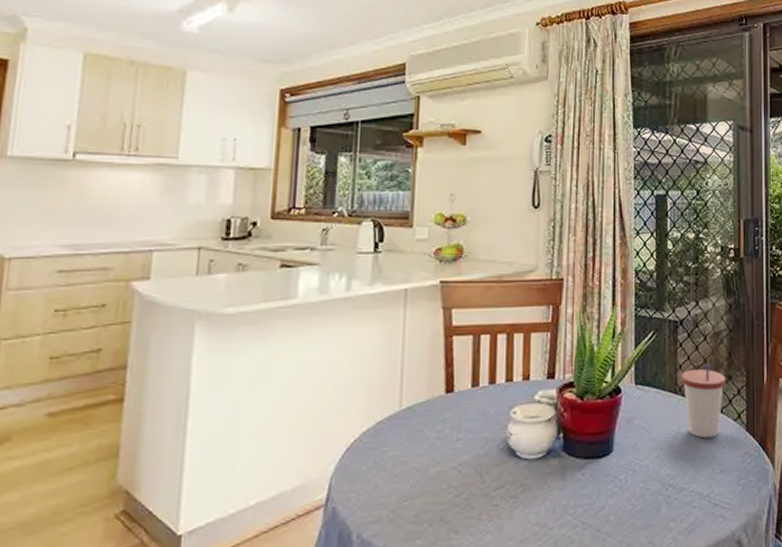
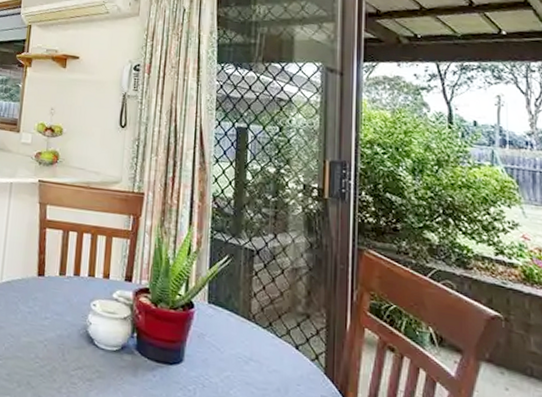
cup: present [680,364,726,438] -> none [255,297,304,373]

